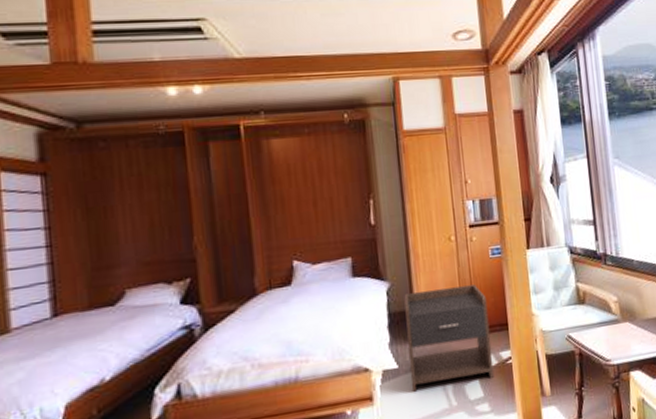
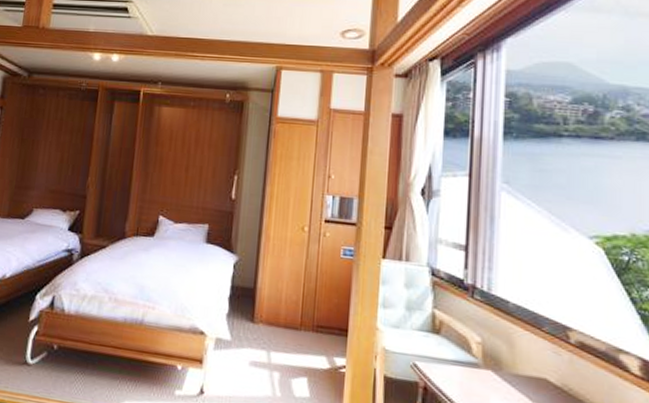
nightstand: present [404,284,495,392] -> none [239,271,330,381]

